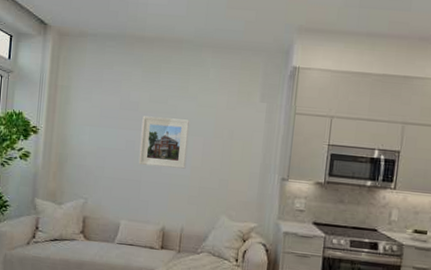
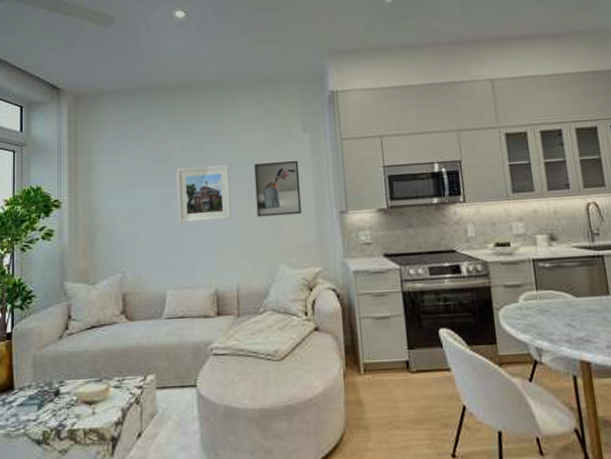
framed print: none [208,123,253,175] -> present [254,161,302,217]

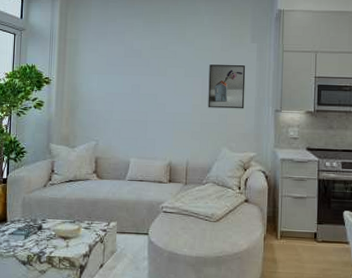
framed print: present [176,165,232,223] -> none [144,62,189,107]

